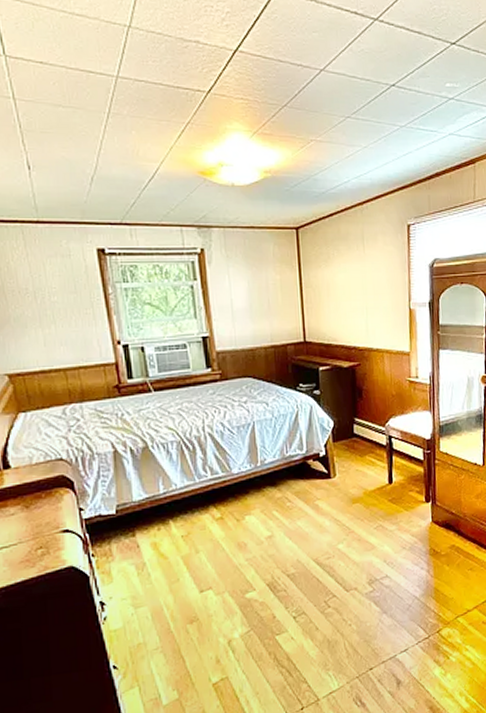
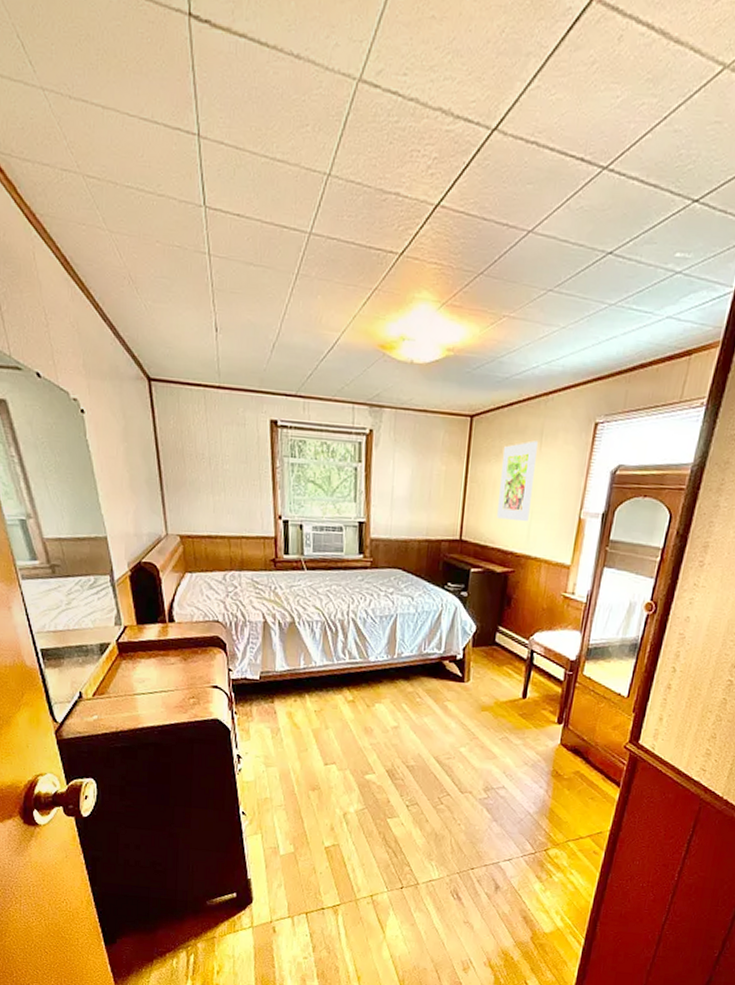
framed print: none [330,245,365,318] -> present [497,440,538,522]

